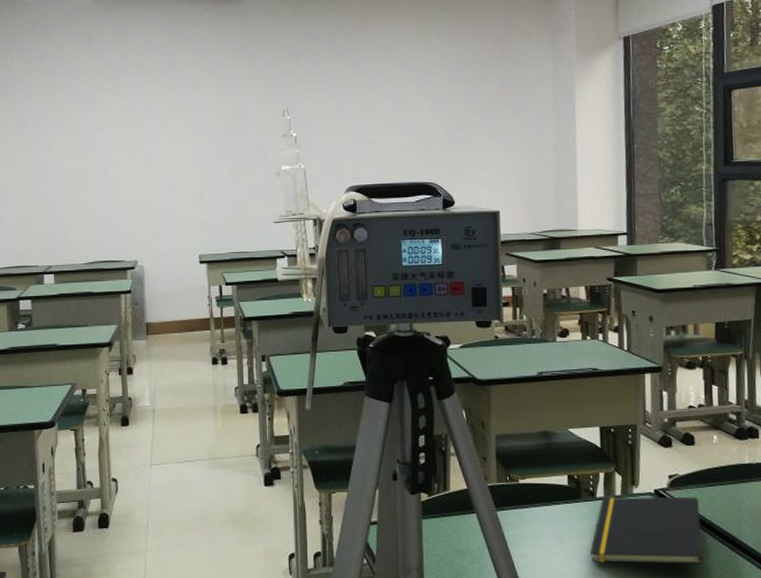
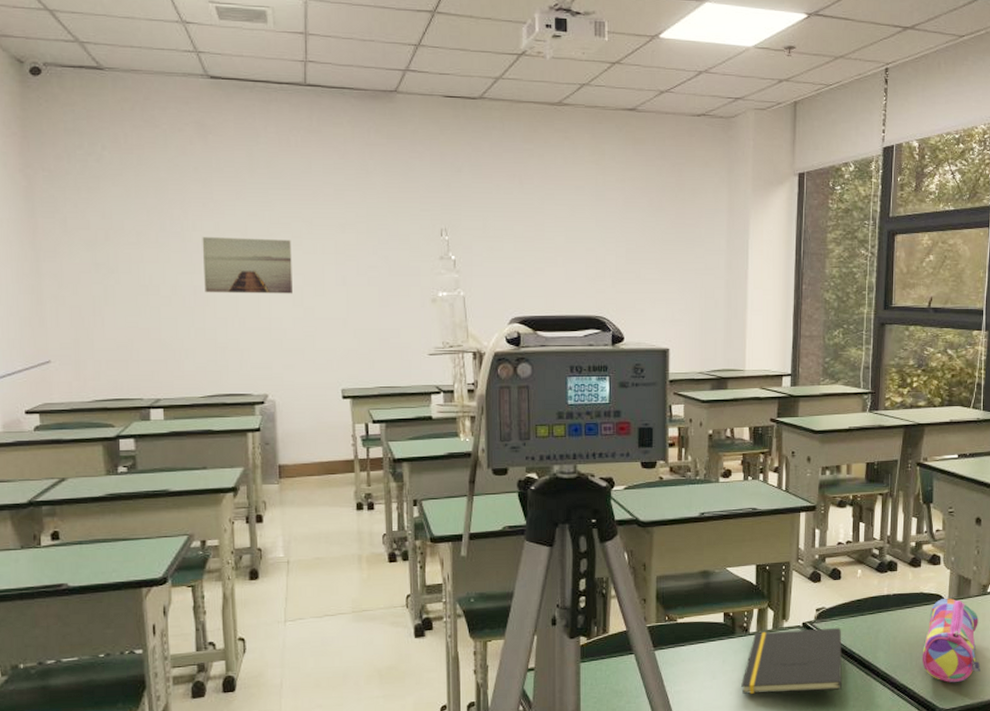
wall art: none [86,126,158,175] -> present [202,237,292,294]

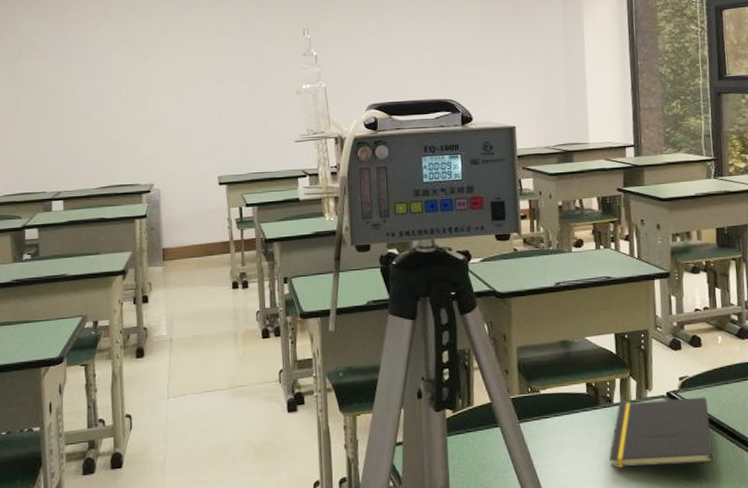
wall art: present [202,237,292,294] -> none [99,46,175,96]

